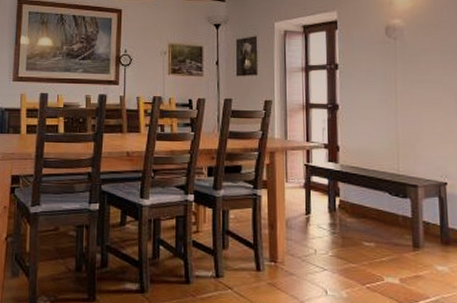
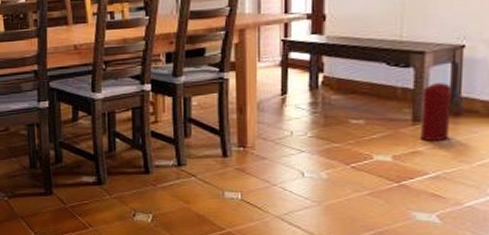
trash can: none [418,214,443,267] -> present [421,83,452,142]

